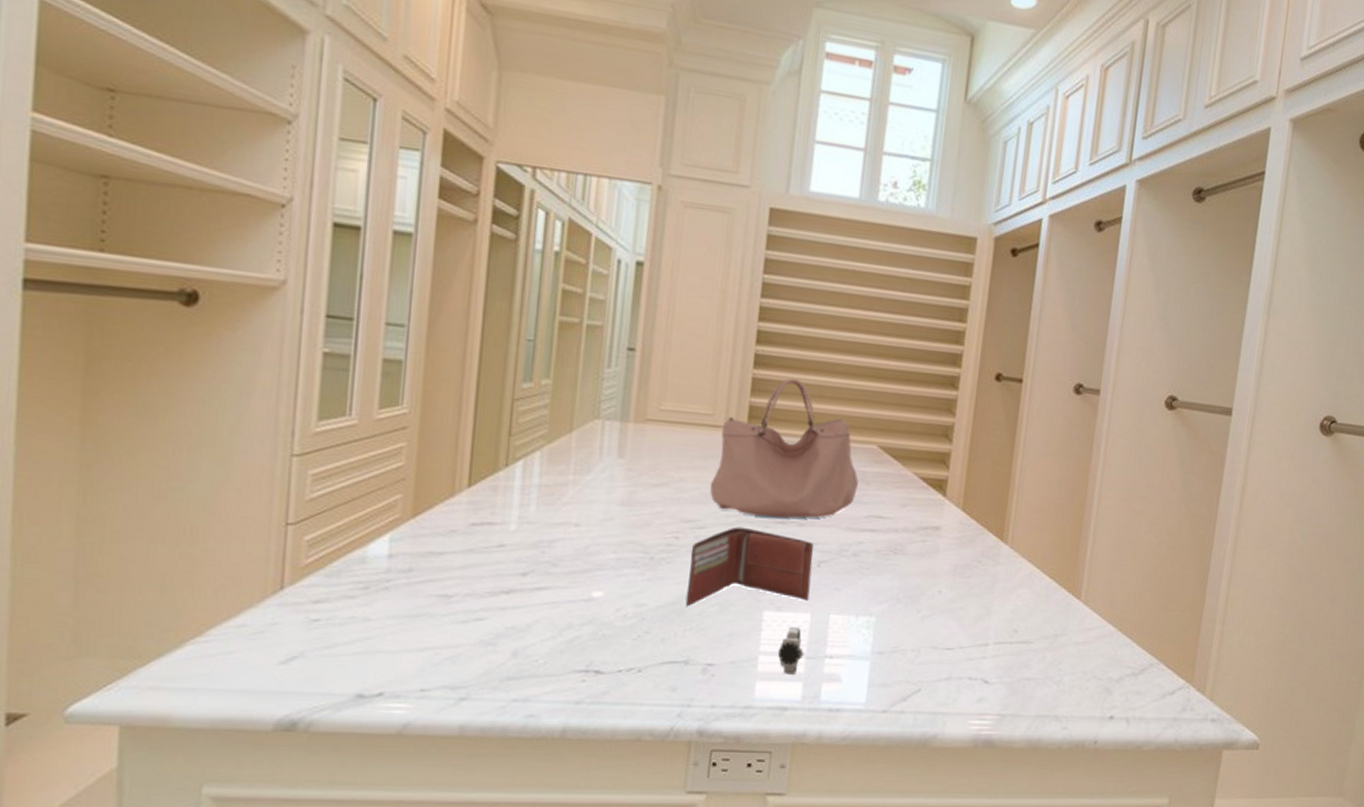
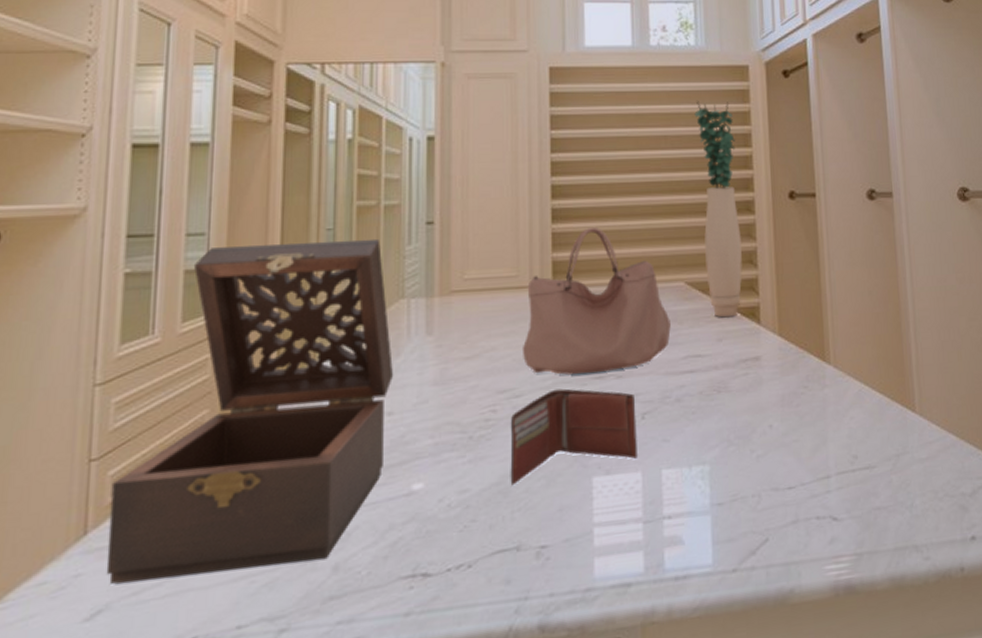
jewelry box: none [301,340,584,644] -> present [106,238,394,584]
watch: present [777,626,804,675] -> none [612,489,641,545]
vase: none [900,265,952,486] -> present [694,100,743,318]

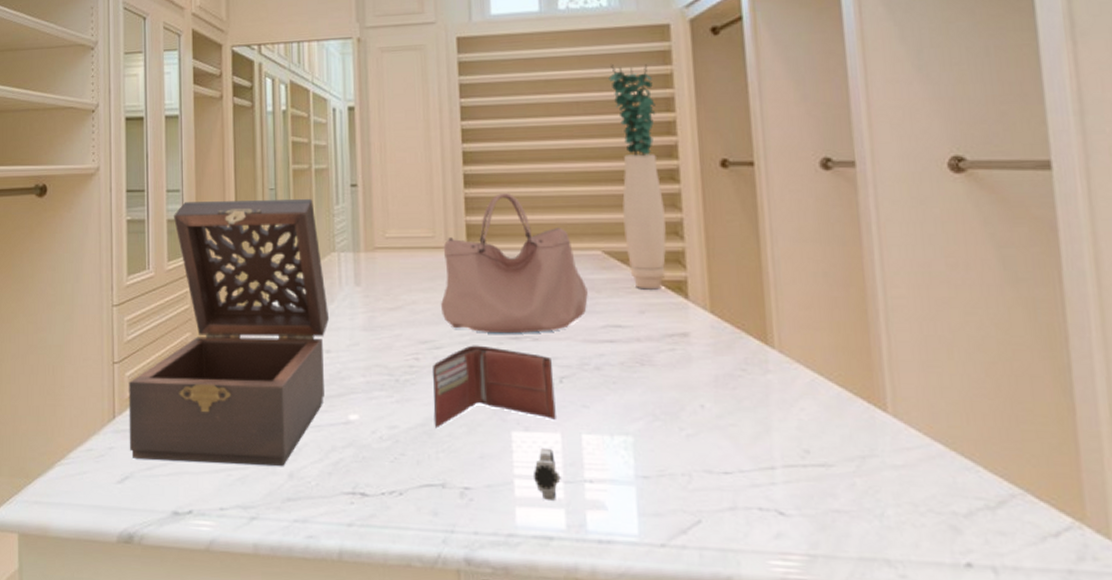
watch: none [612,489,641,545] -> present [532,447,561,500]

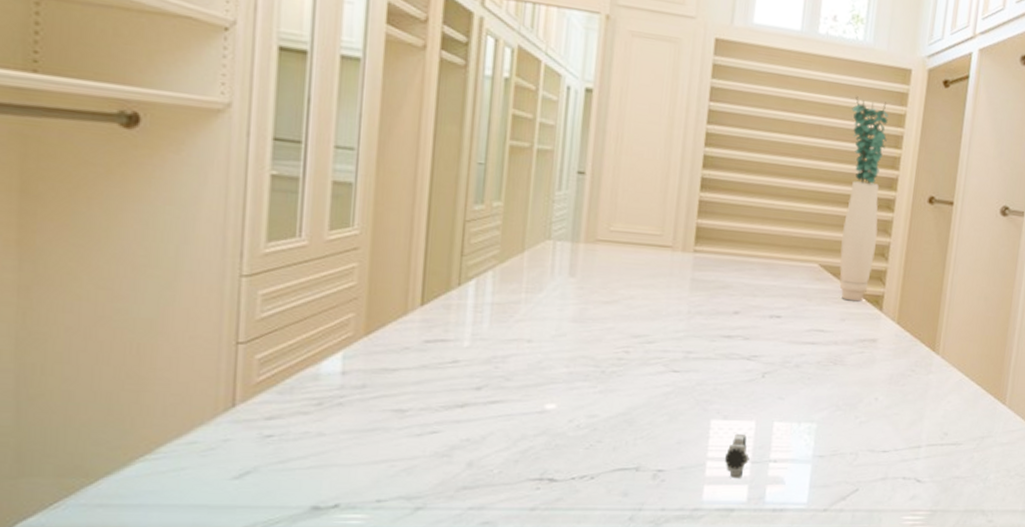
jewelry box: present [128,198,330,466] -> none [254,163,536,455]
wallet: present [432,345,556,429] -> none [636,341,759,417]
handbag: present [440,193,588,334] -> none [658,201,801,333]

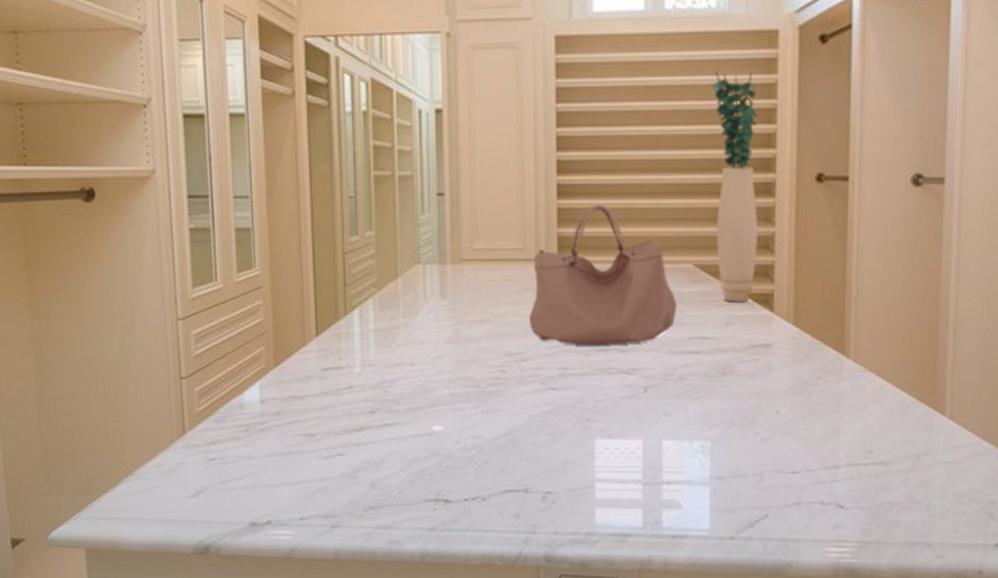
handbag: none [658,201,801,333] -> present [528,205,677,346]
watch: present [724,433,750,478] -> none [613,453,640,501]

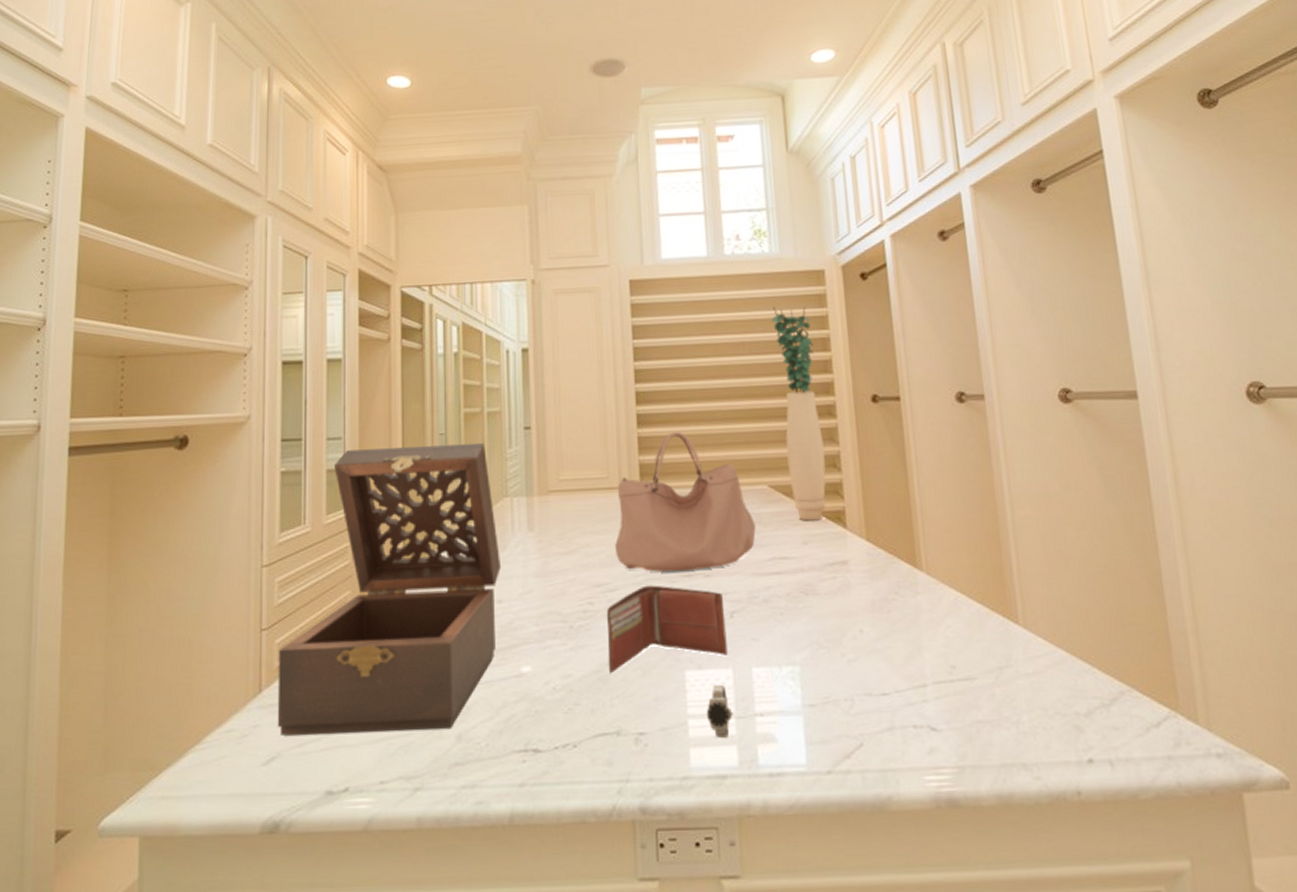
jewelry box: none [198,207,414,476] -> present [277,442,502,736]
wallet: none [518,357,639,438] -> present [606,585,728,674]
watch: none [613,453,640,501] -> present [706,684,733,738]

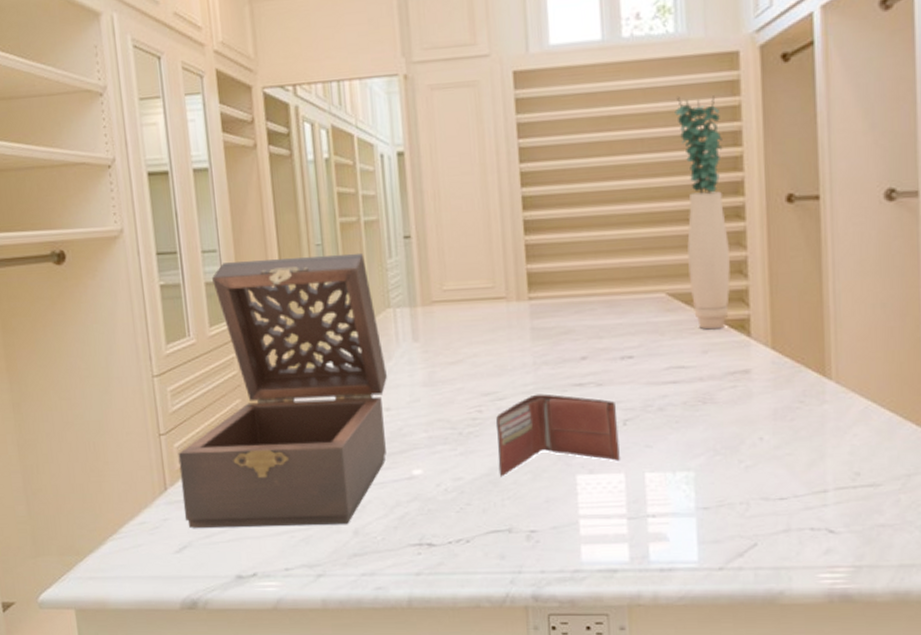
handbag: present [614,432,756,572] -> none [502,238,652,381]
watch: present [706,684,733,738] -> none [597,488,625,536]

